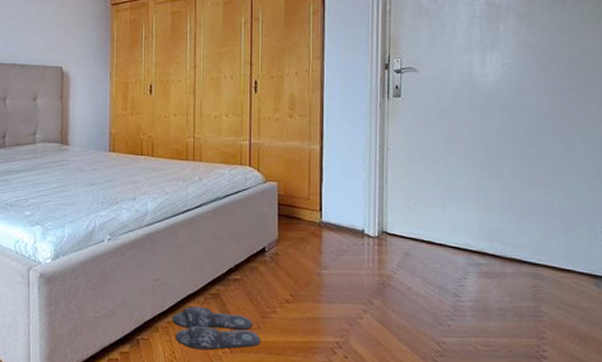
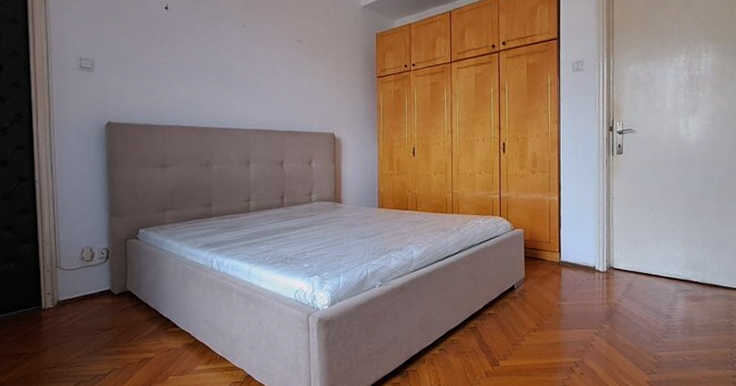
slippers: present [172,306,260,350] -> none [437,339,512,377]

